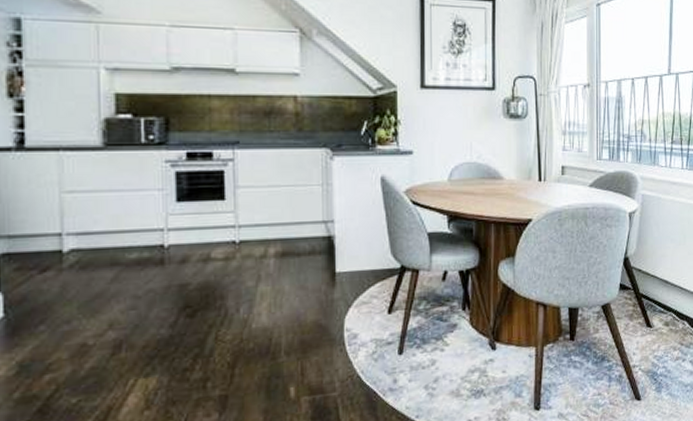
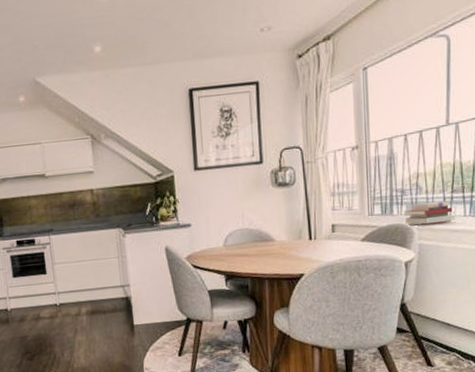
books: none [629,151,675,175] -> present [403,200,456,226]

